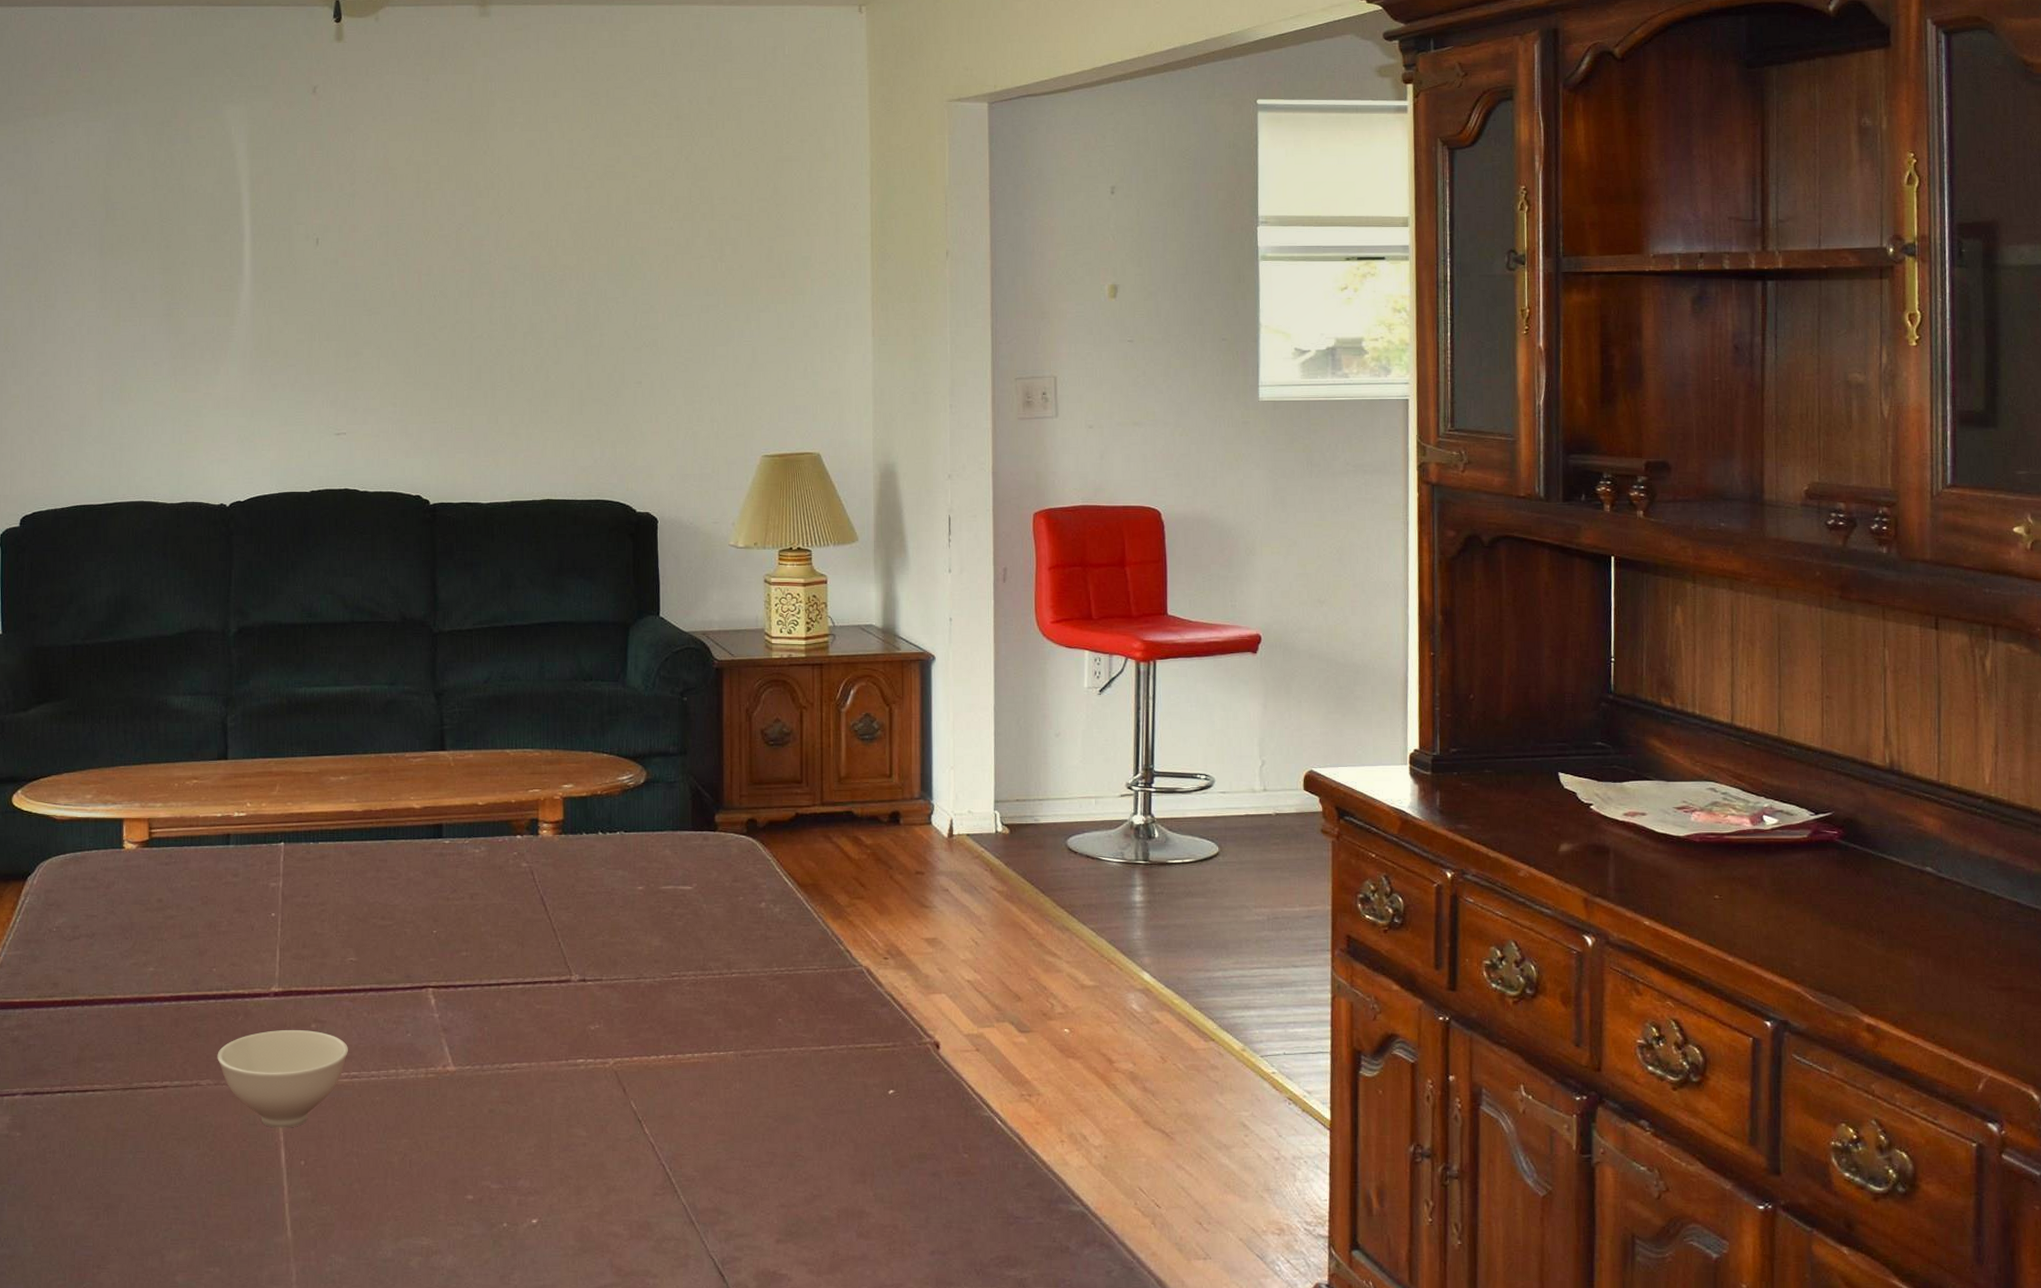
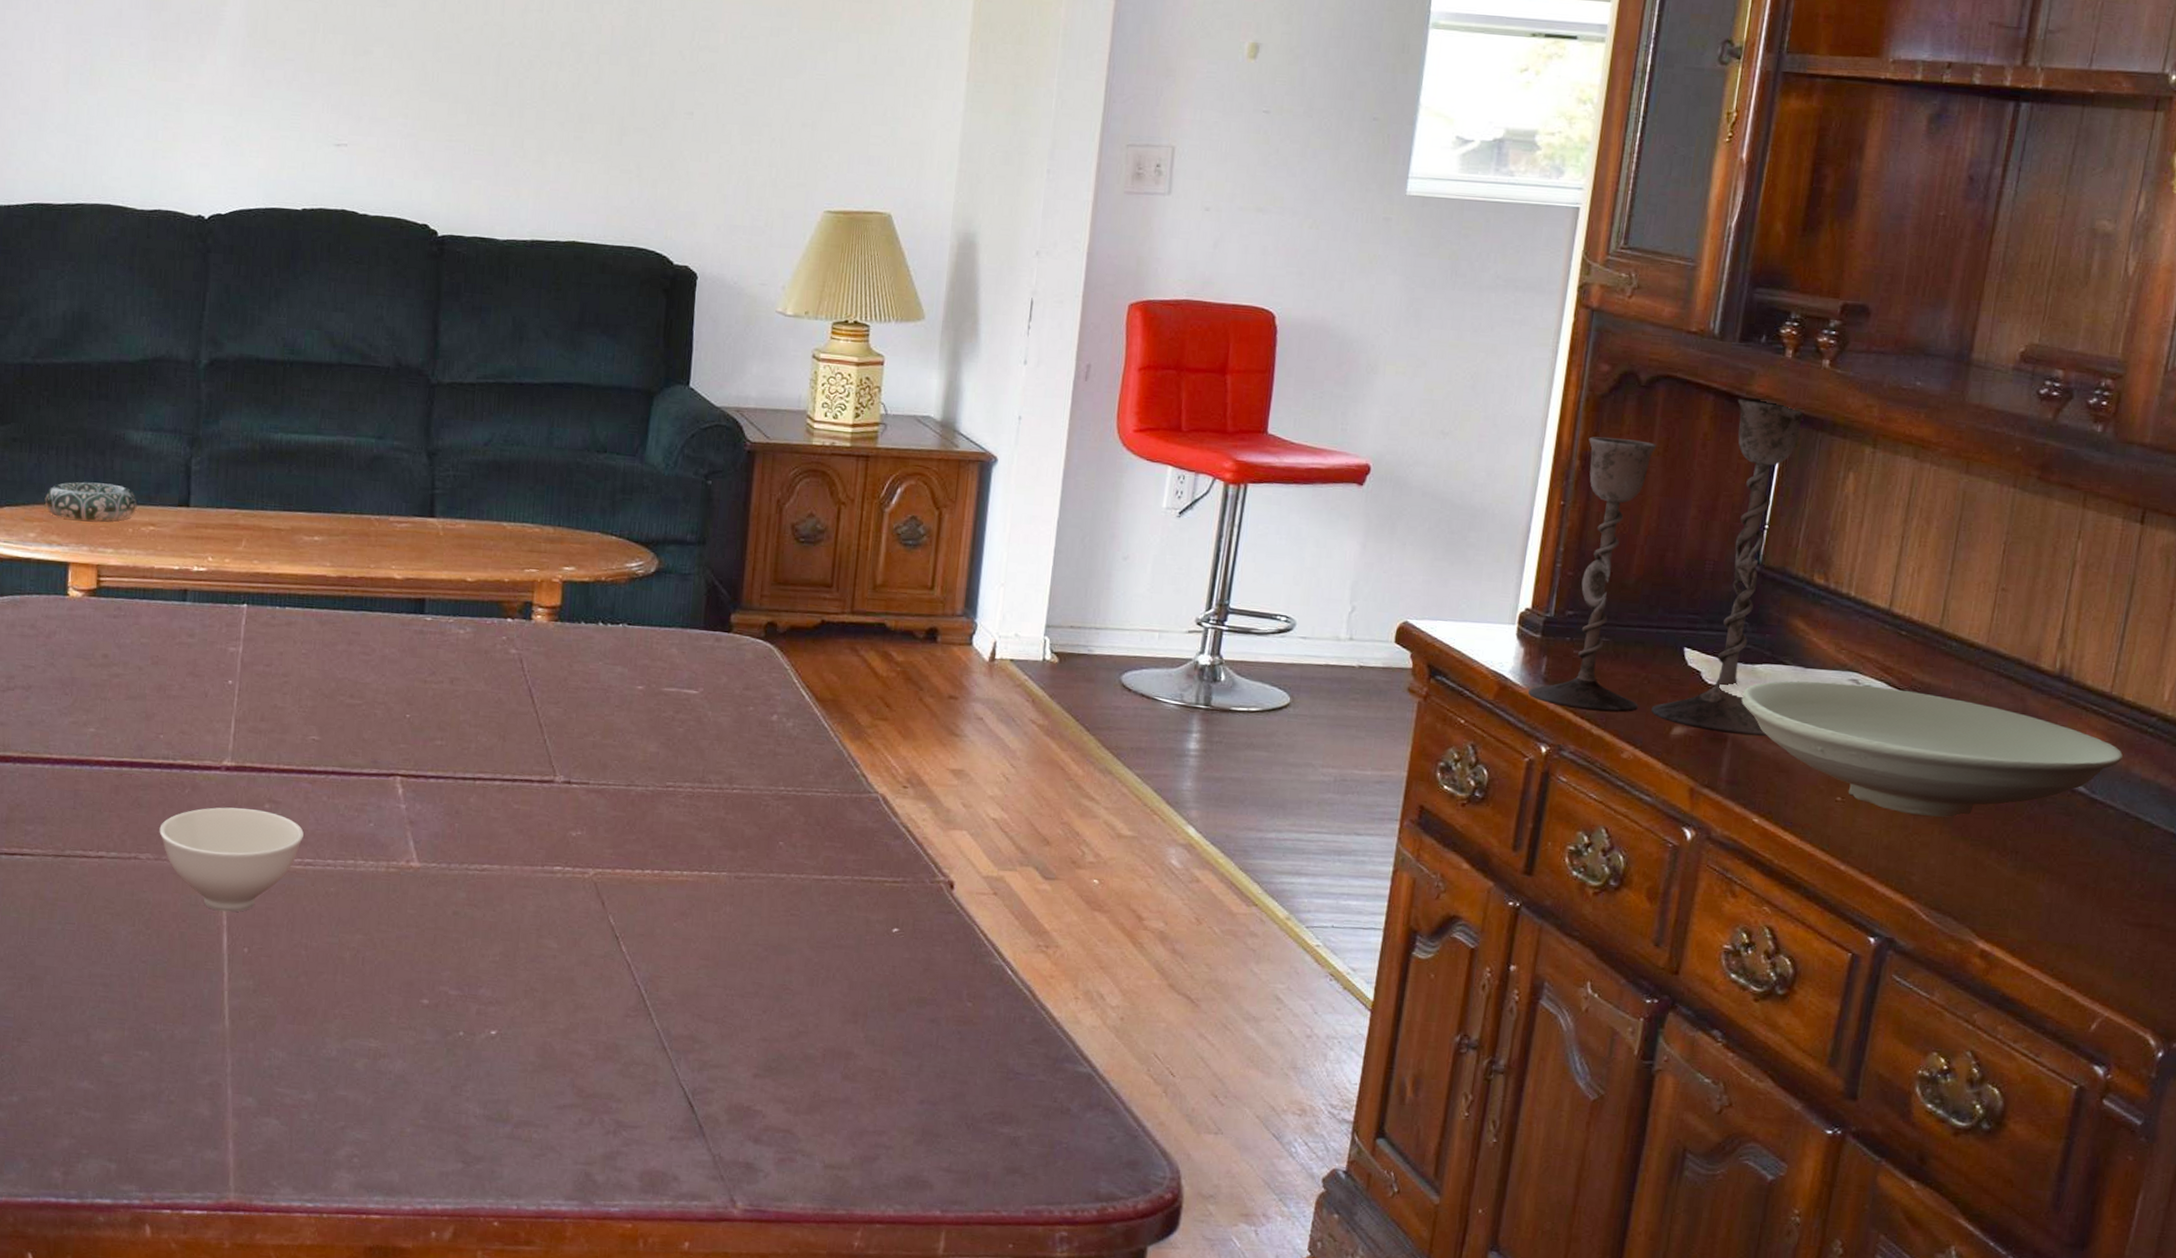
decorative bowl: none [98,745,181,780] -> present [44,482,138,522]
candlestick: none [1427,549,1644,847] -> present [1527,397,1806,737]
decorative bowl: none [1616,793,1960,906] -> present [1741,681,2124,818]

